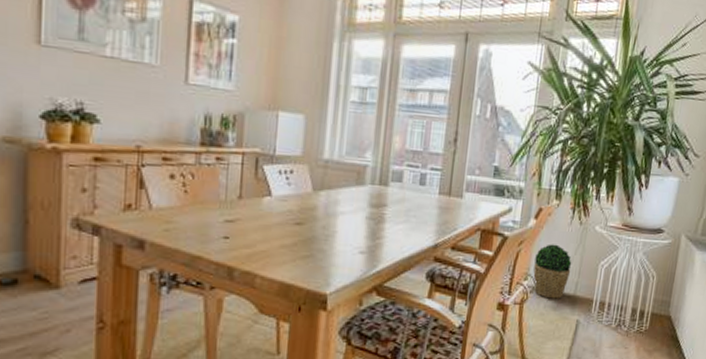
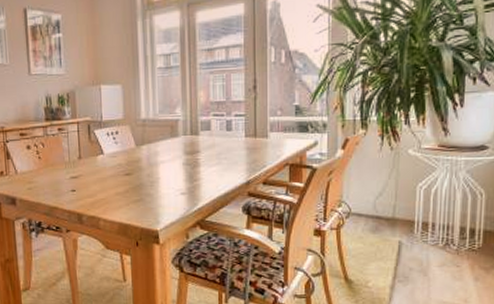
potted plant: present [533,244,572,299] -> none [347,171,387,223]

